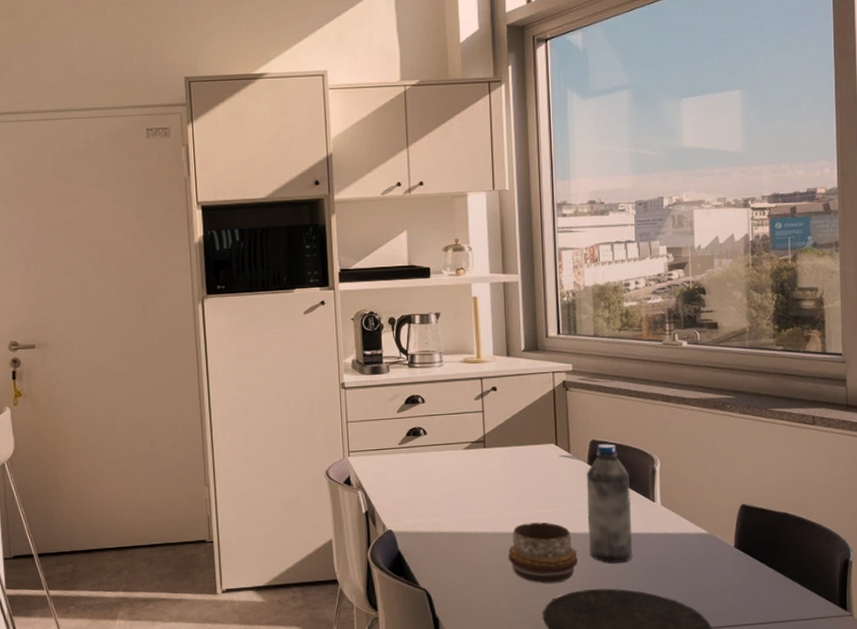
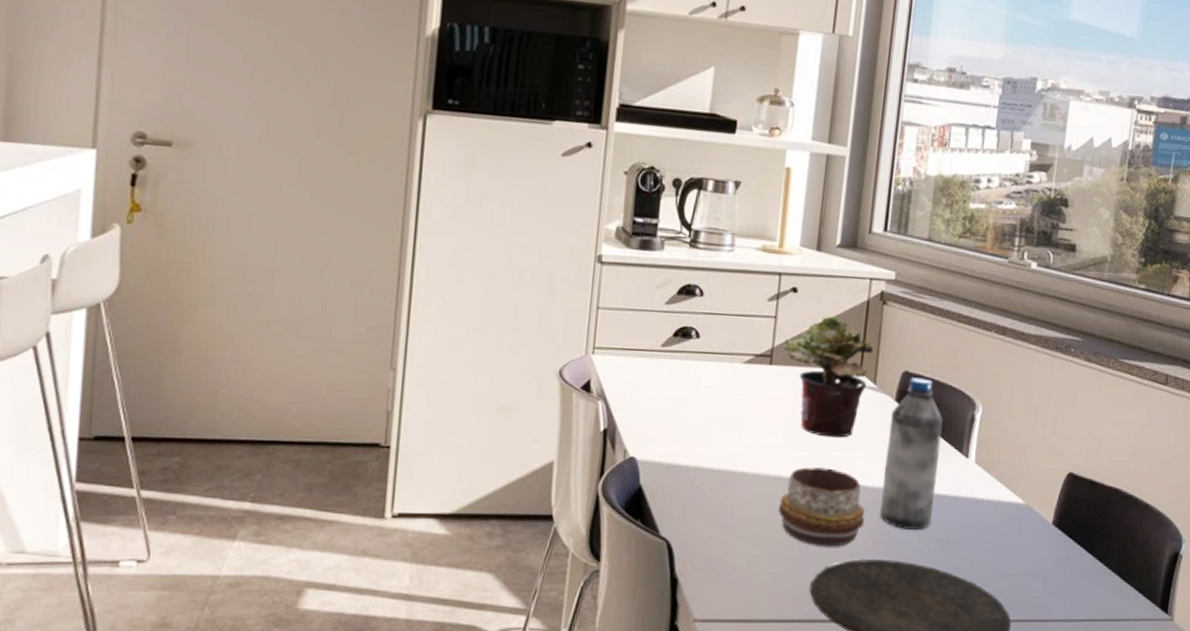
potted plant: none [492,404,564,498] -> present [783,316,873,438]

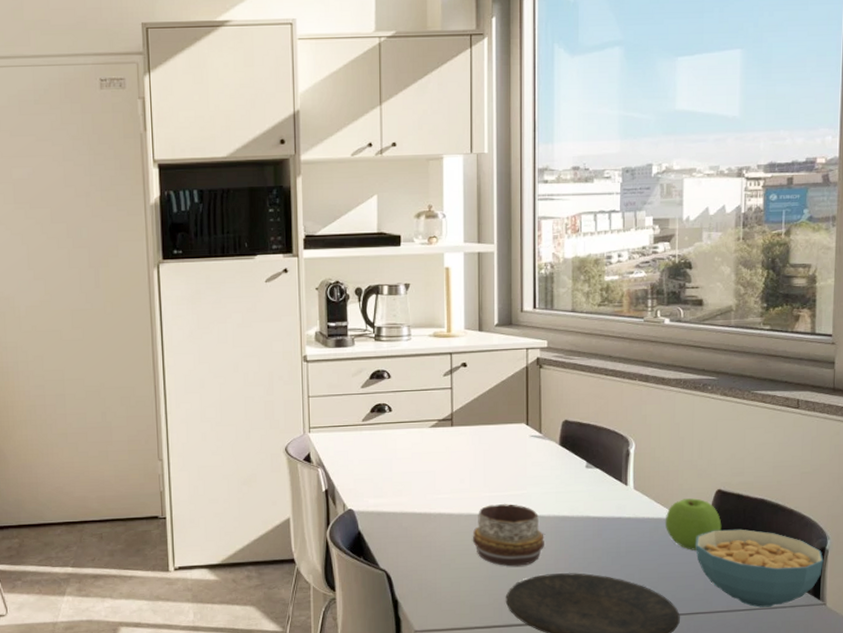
potted plant: present [783,316,873,438] -> none [461,382,535,479]
water bottle: present [880,377,943,530] -> none [556,424,603,547]
apple: none [1005,480,1069,544] -> present [665,498,722,550]
cereal bowl: none [1037,521,1176,619] -> present [696,529,824,608]

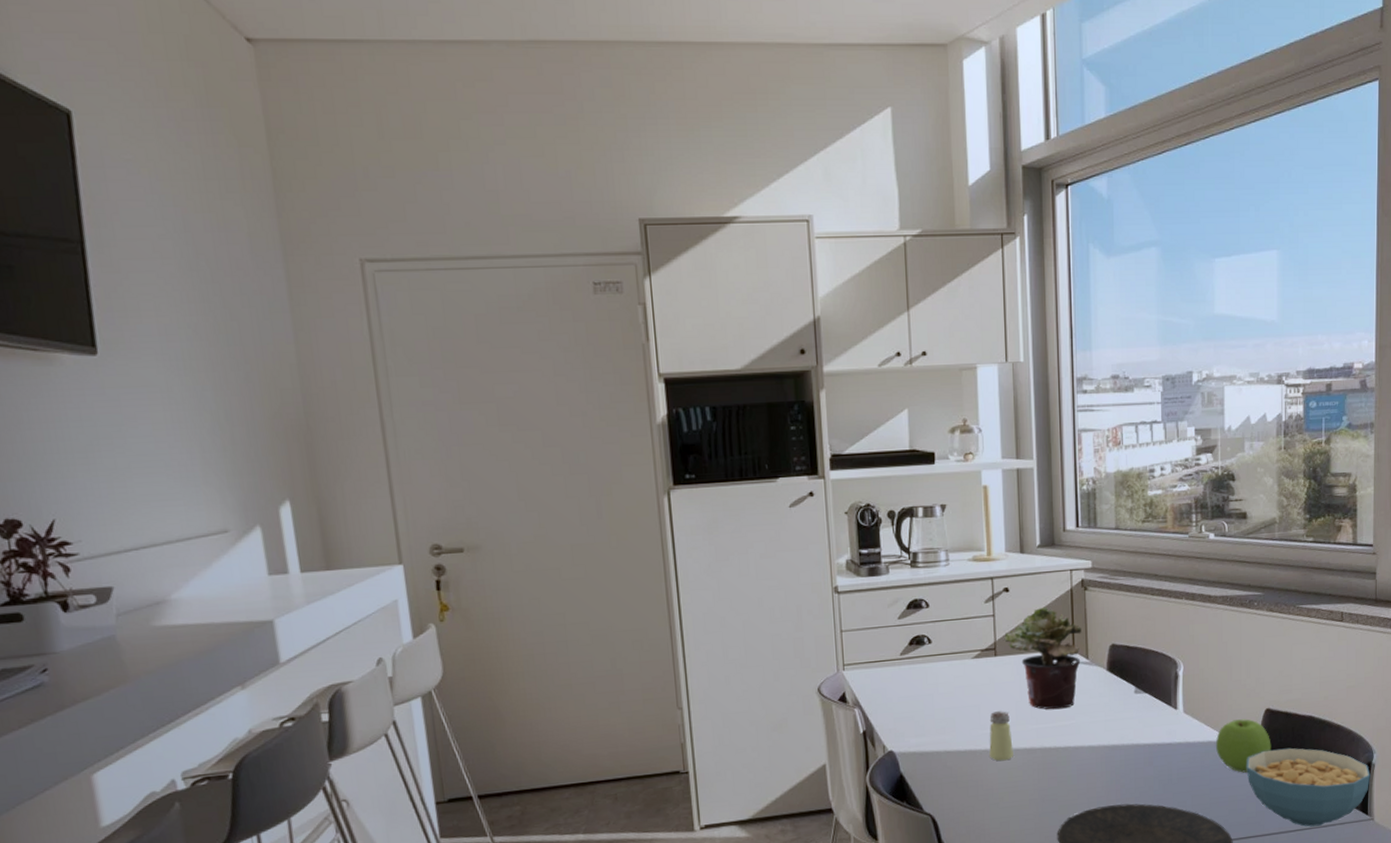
saltshaker: none [443,478,466,525] -> present [989,711,1013,761]
potted plant: none [461,382,535,479] -> present [1004,606,1081,710]
decorative bowl: present [472,504,544,567] -> none [1020,735,1095,802]

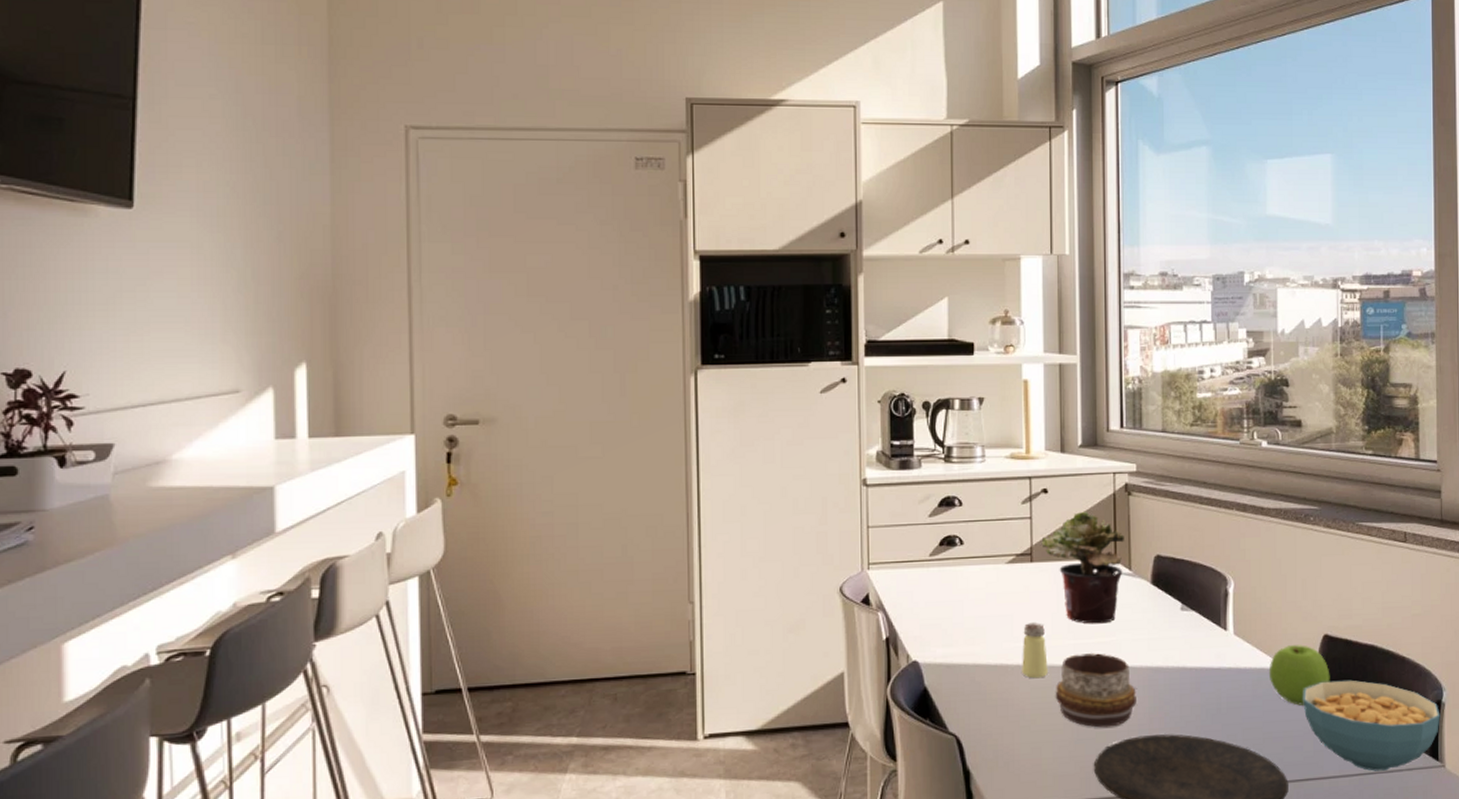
decorative bowl: none [1020,735,1095,802] -> present [1055,653,1136,728]

